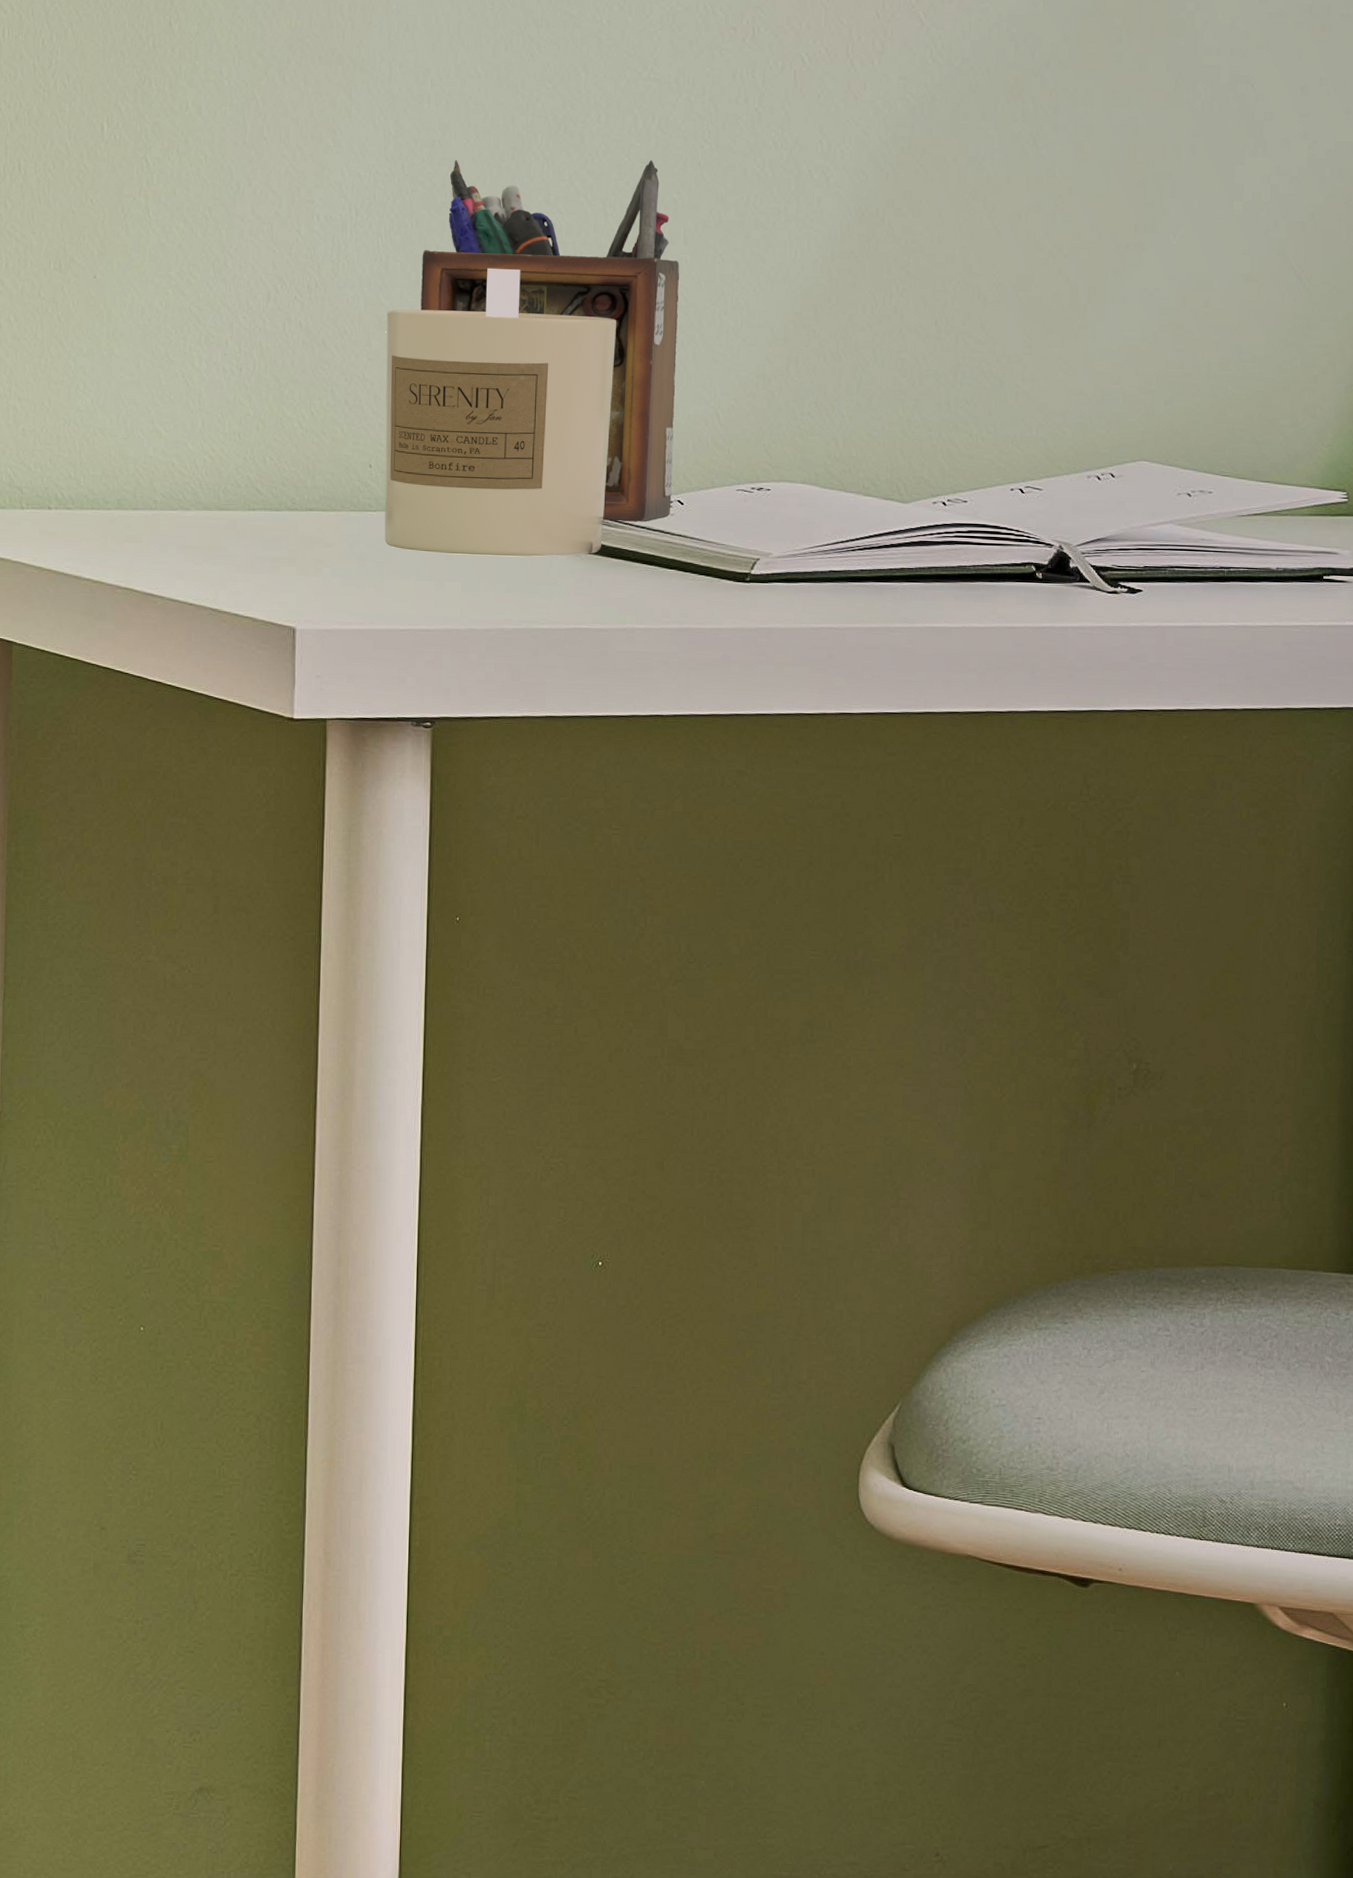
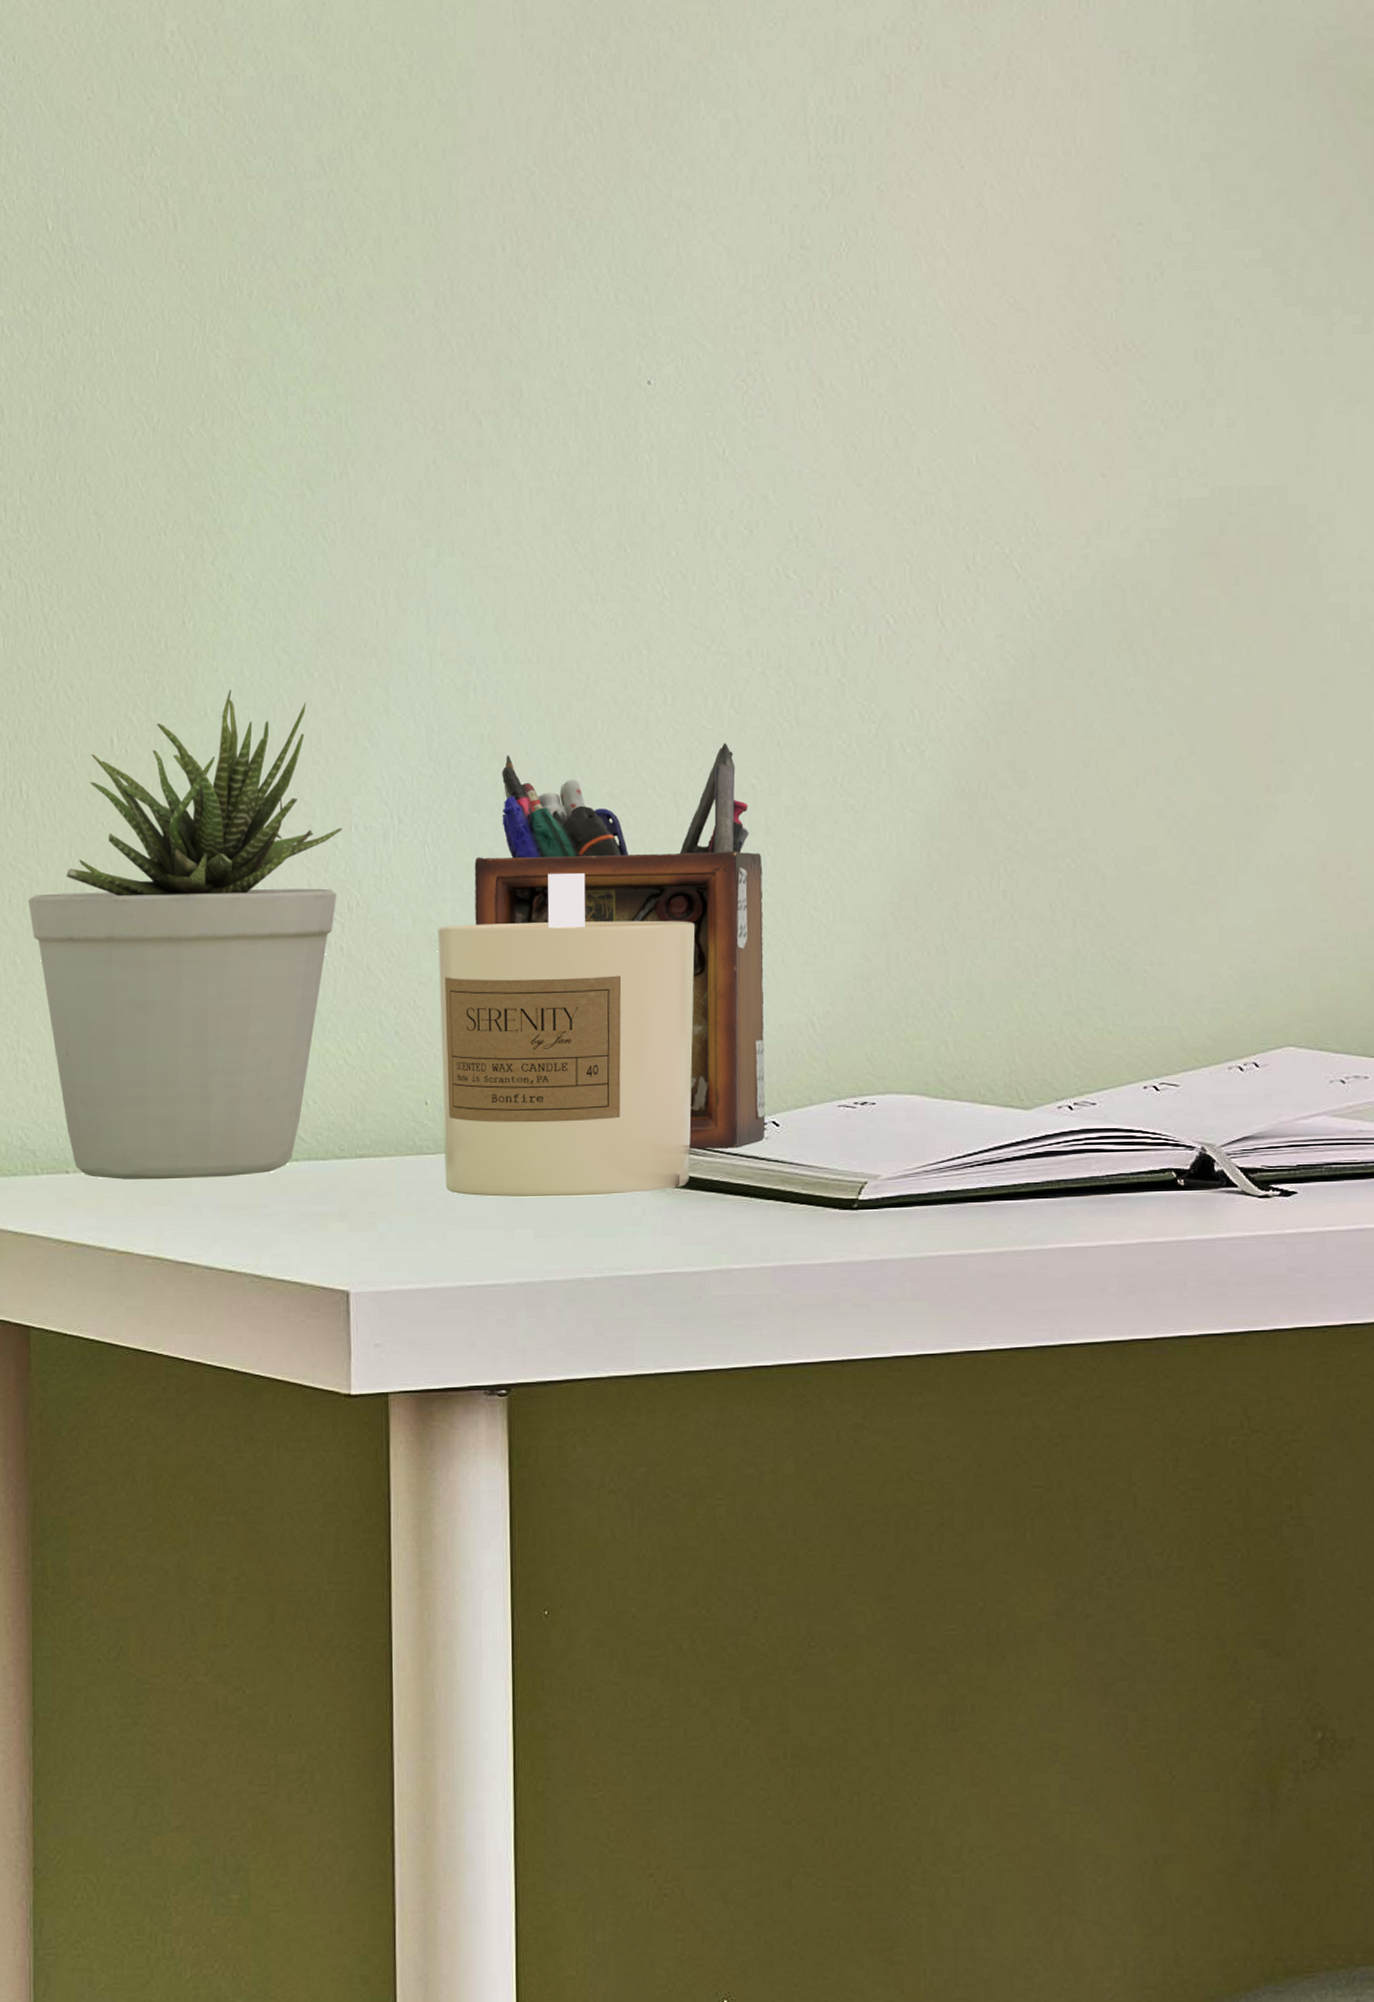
potted plant: none [22,87,305,521] -> present [28,690,343,1180]

